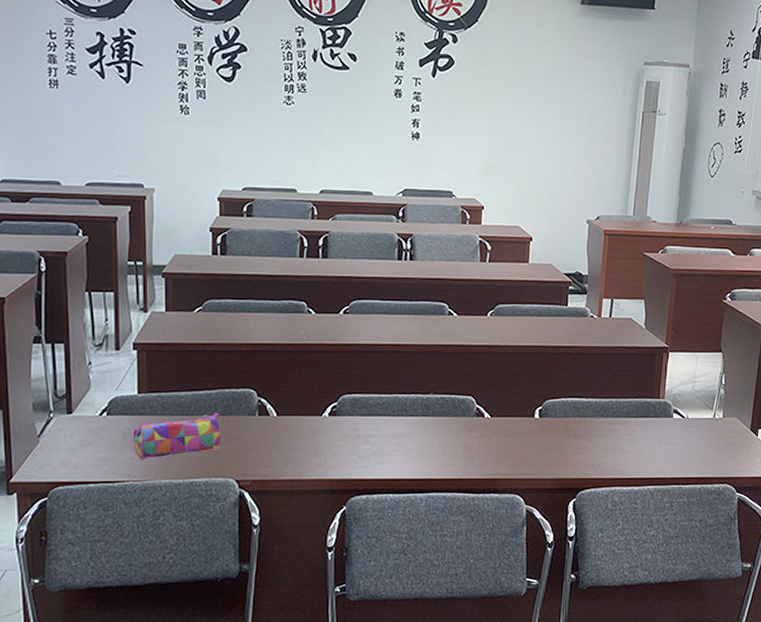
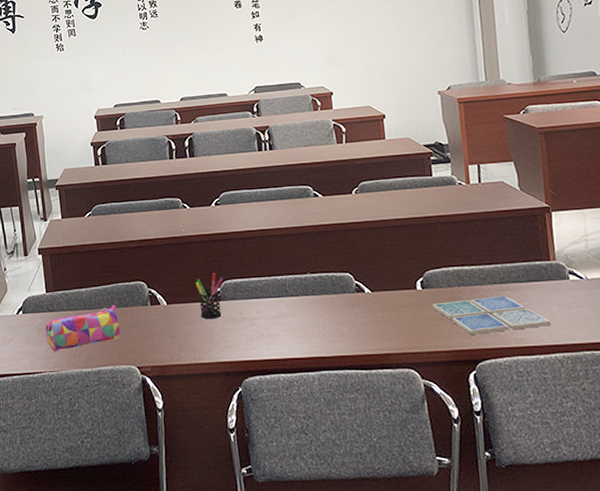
pen holder: none [311,386,342,434] -> present [195,273,224,319]
drink coaster: none [547,429,650,464] -> present [433,295,552,335]

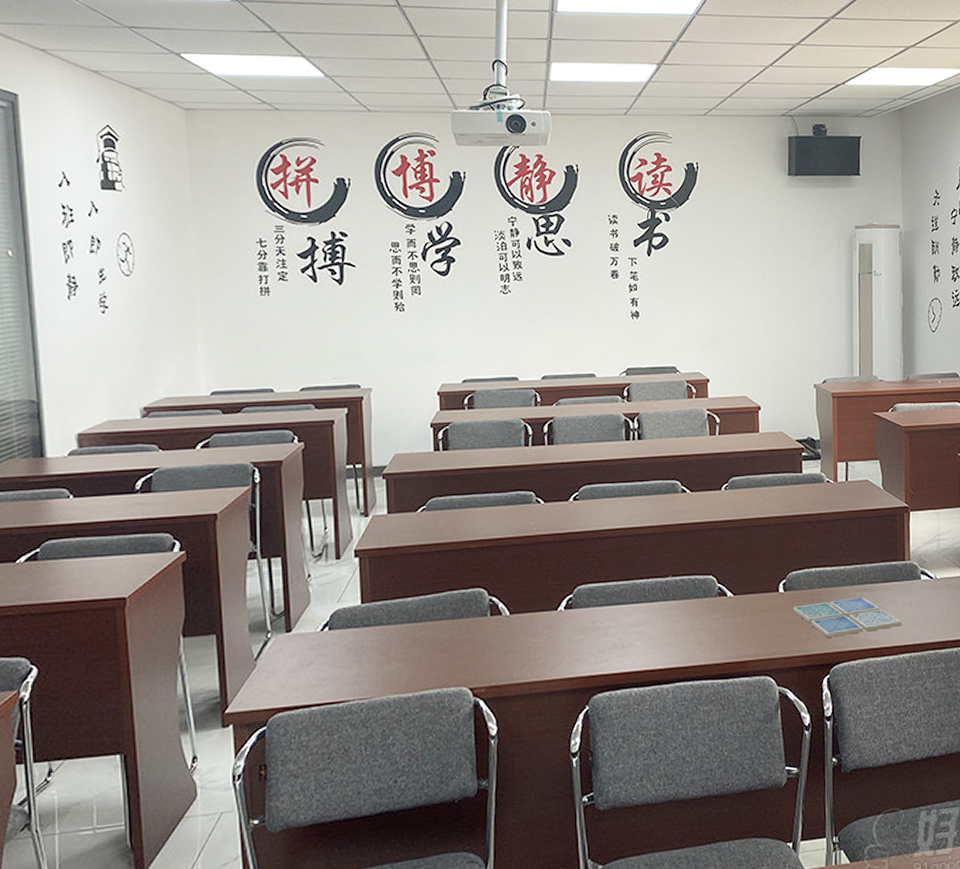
pencil case: present [46,305,121,352] -> none [358,616,452,675]
pen holder: present [195,273,224,319] -> none [544,577,577,630]

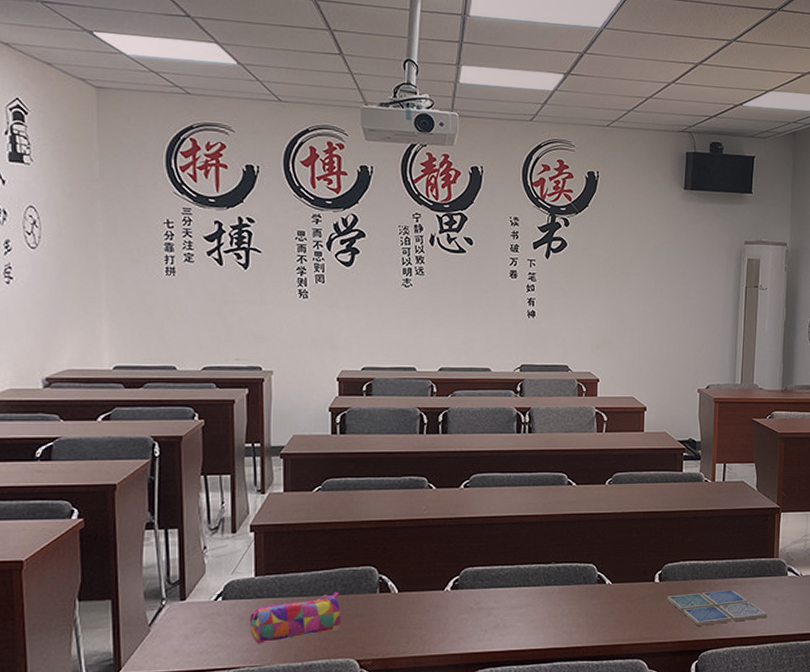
pencil case: none [358,616,452,675] -> present [250,591,342,644]

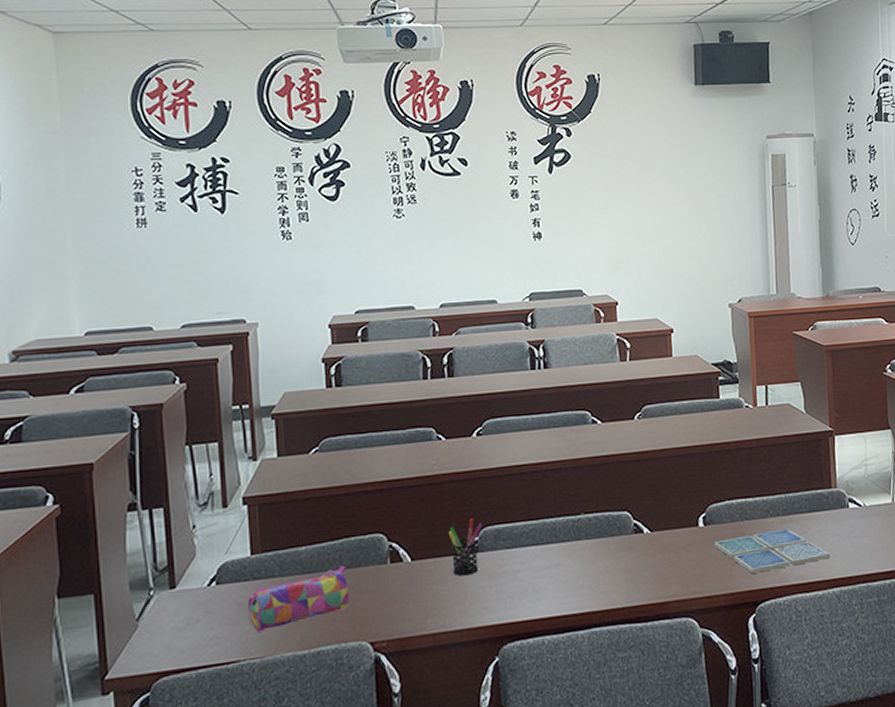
pen holder: none [433,560,464,609] -> present [448,518,483,576]

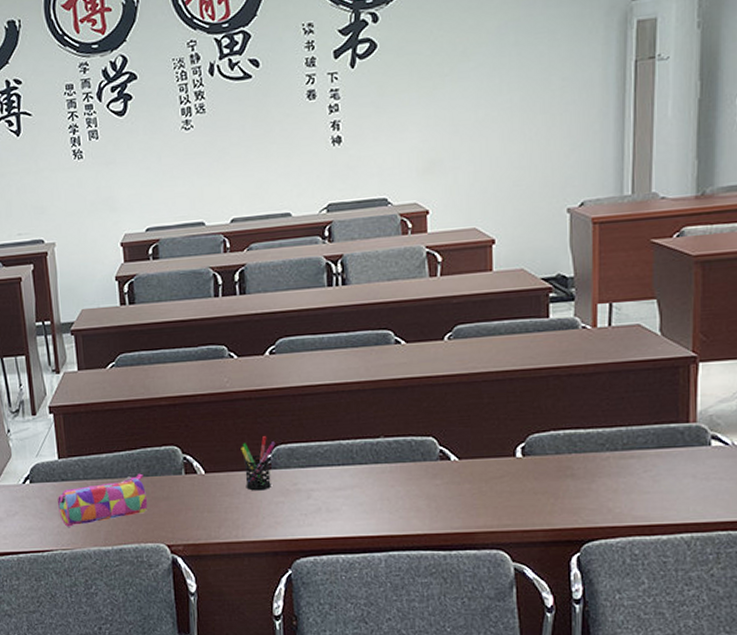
drink coaster: present [715,528,831,574] -> none [534,464,681,511]

